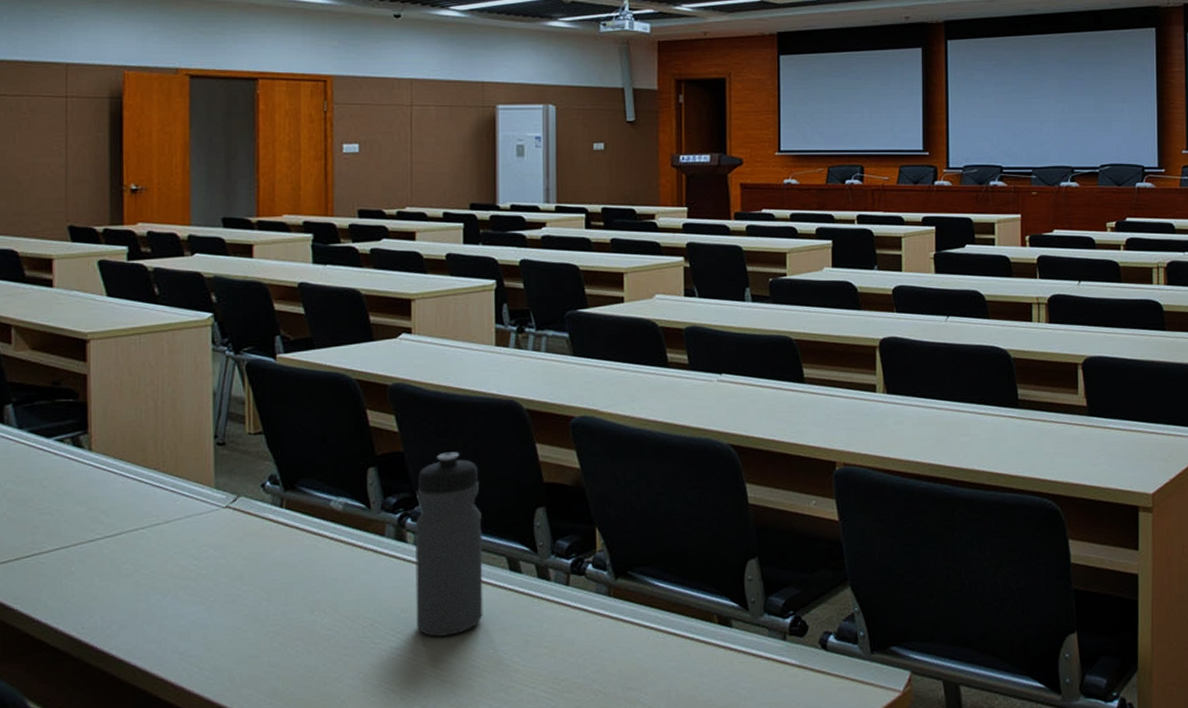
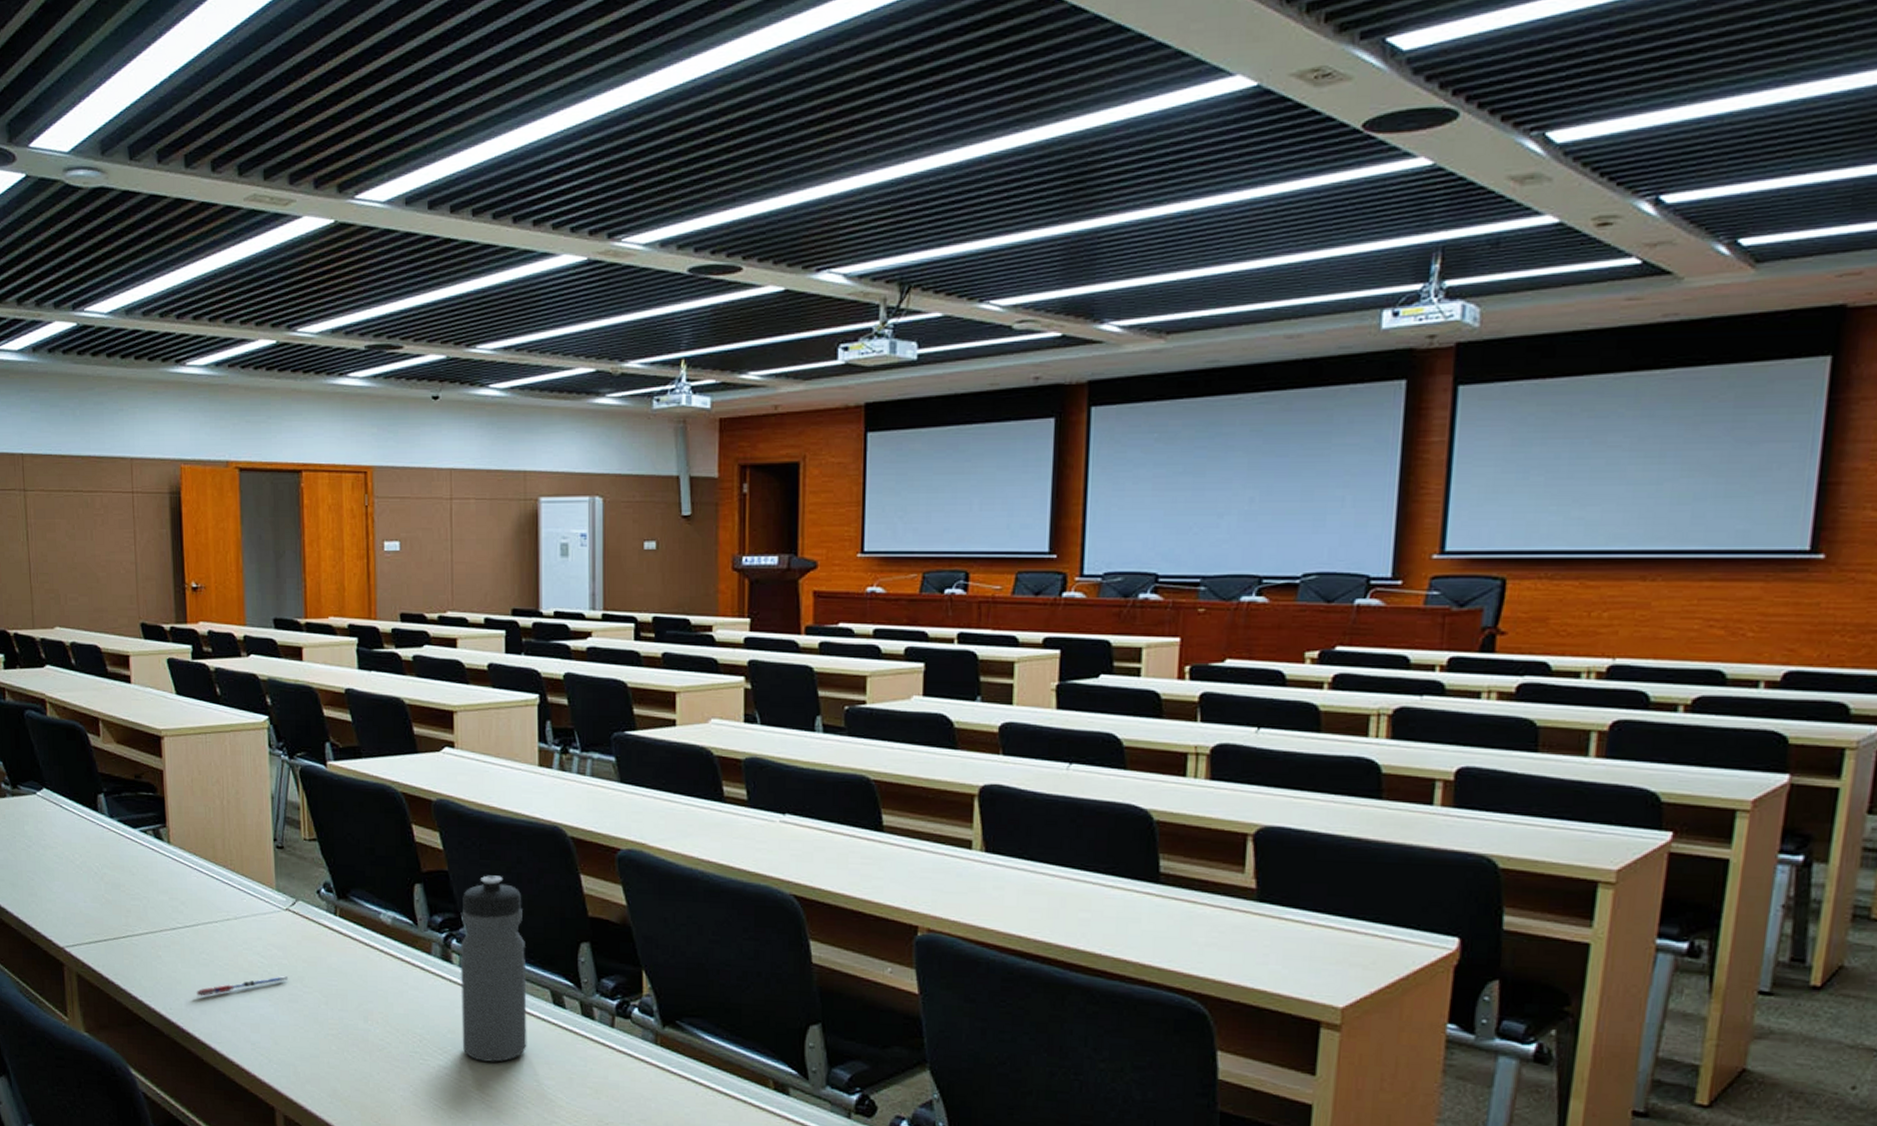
pen: none [115,577,226,610] -> present [196,976,289,996]

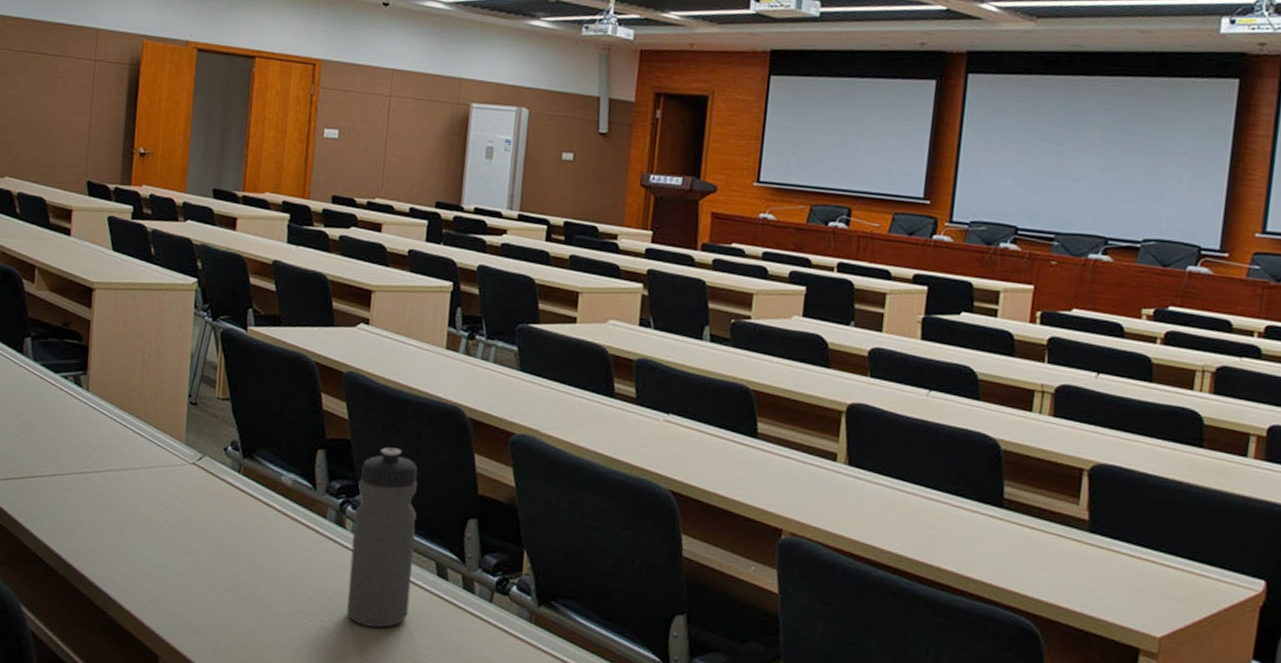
pen: present [196,976,289,996] -> none [96,527,187,541]

